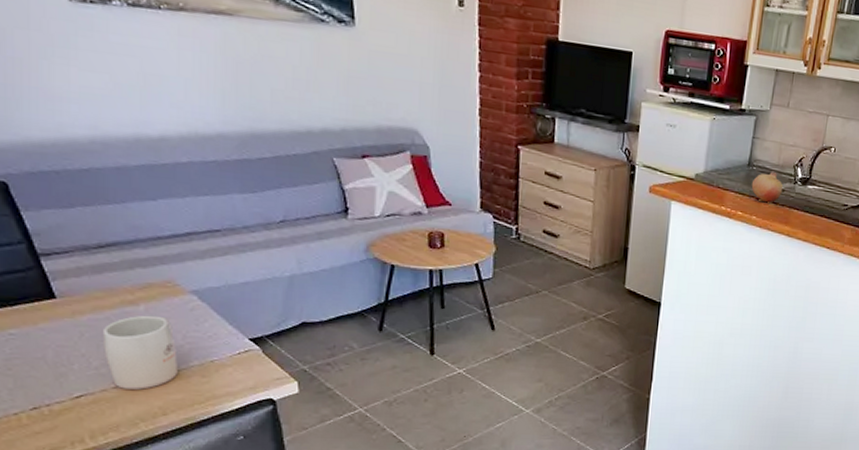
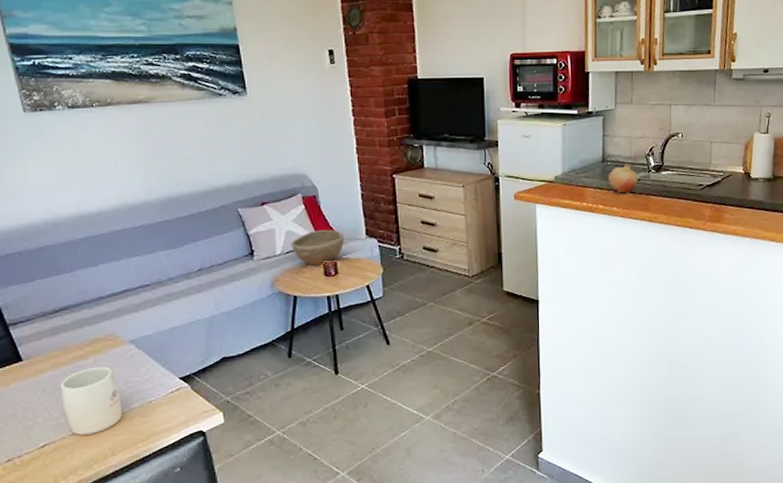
bowl: none [392,195,456,235] -> present [291,229,345,266]

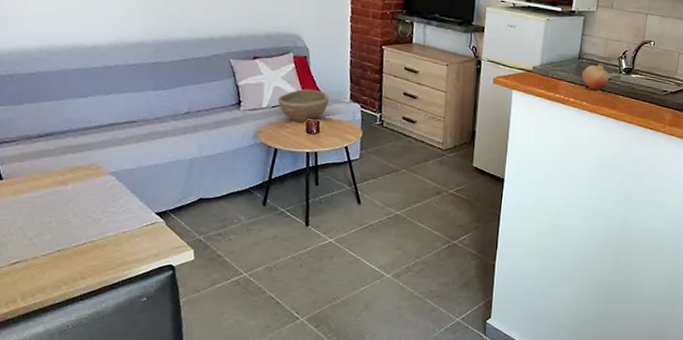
mug: present [61,366,123,435] -> none [37,193,97,257]

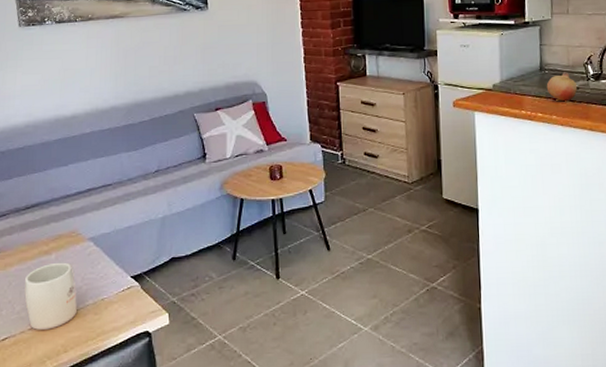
mug: none [37,193,97,257] -> present [24,262,78,330]
bowl: present [277,89,330,123] -> none [240,134,290,169]

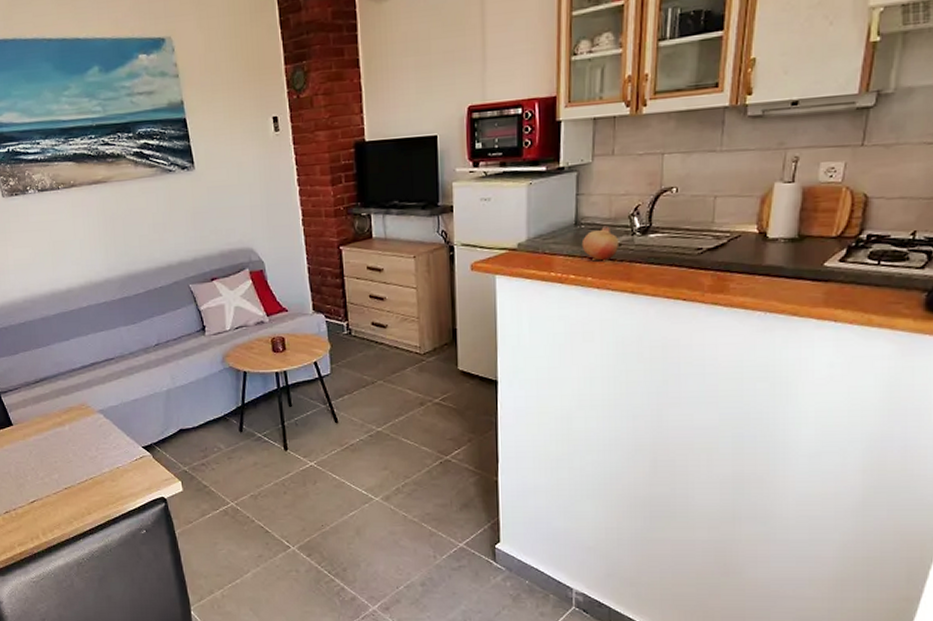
mug: present [24,262,78,330] -> none [44,433,96,494]

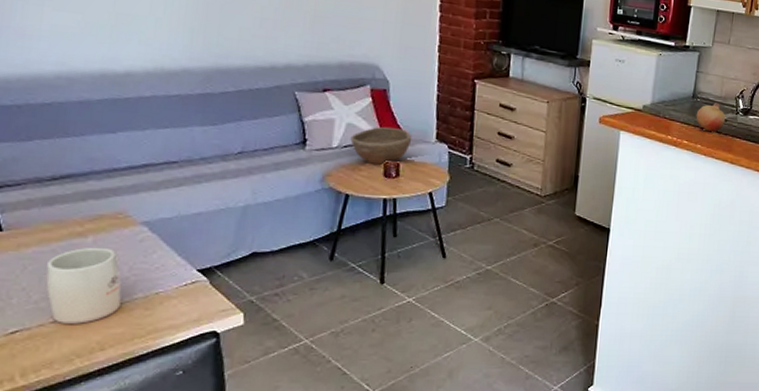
mug: none [44,433,96,494] -> present [45,247,122,324]
bowl: none [240,304,292,341] -> present [350,126,413,165]

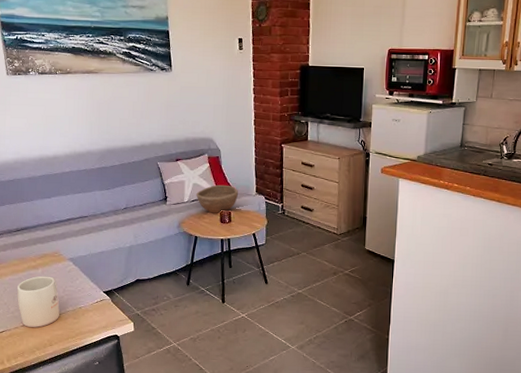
fruit: present [696,102,726,133] -> none [464,149,492,176]

